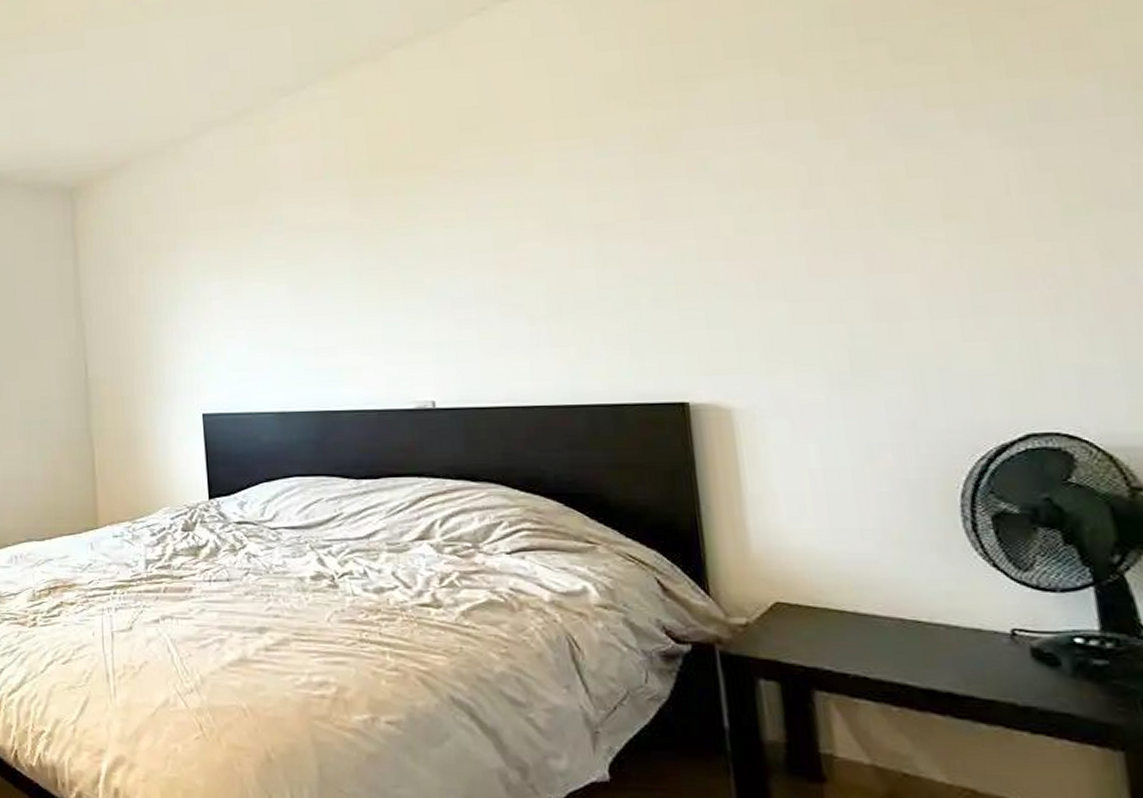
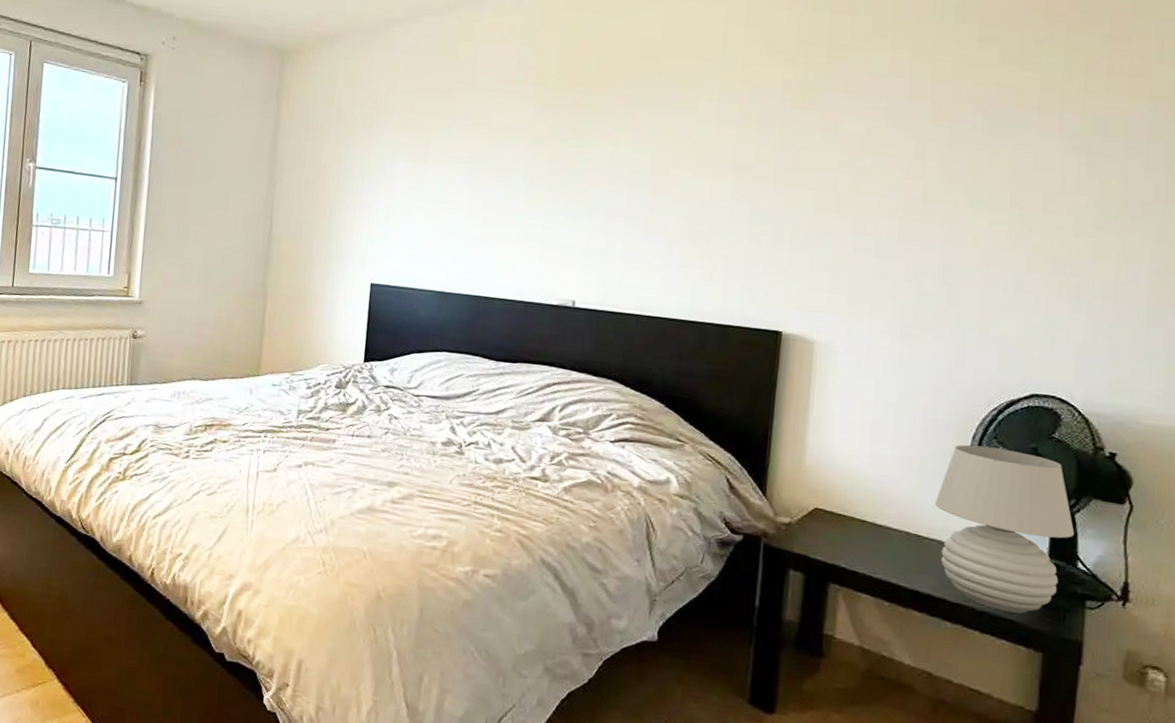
table lamp: none [929,504,1130,705] -> present [934,444,1075,614]

